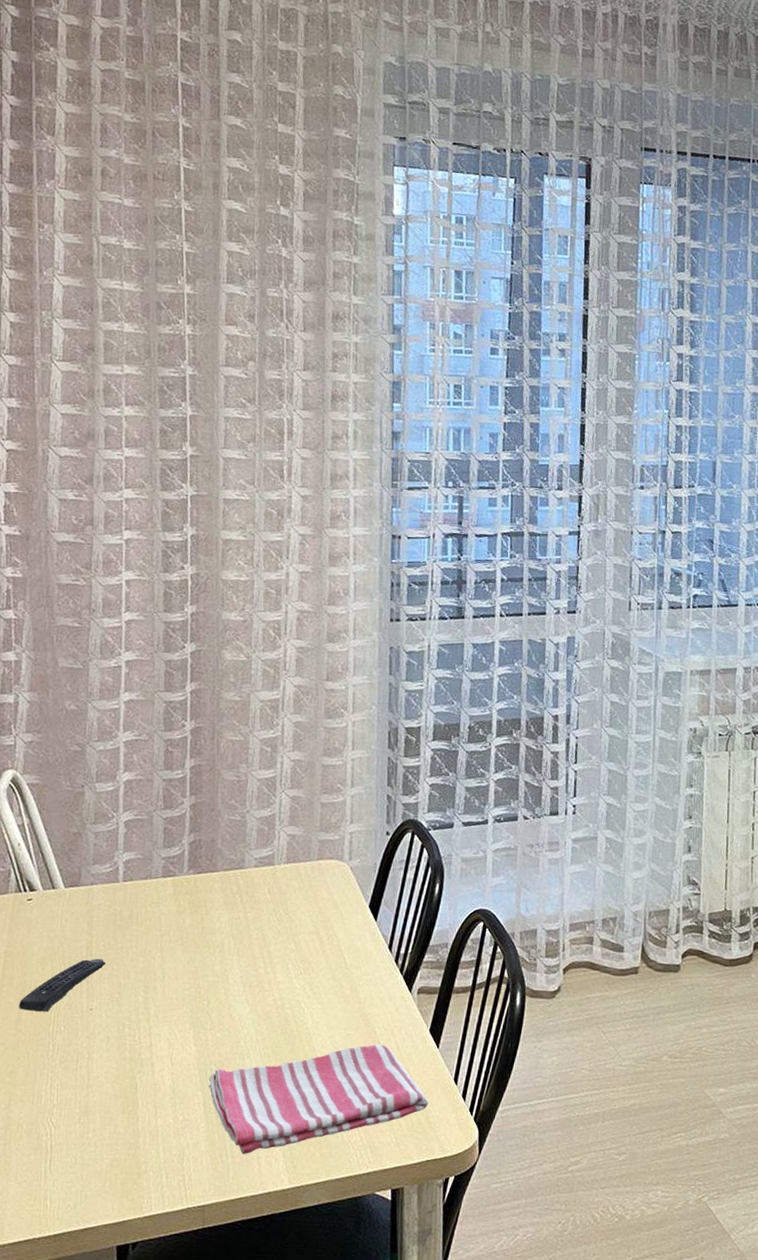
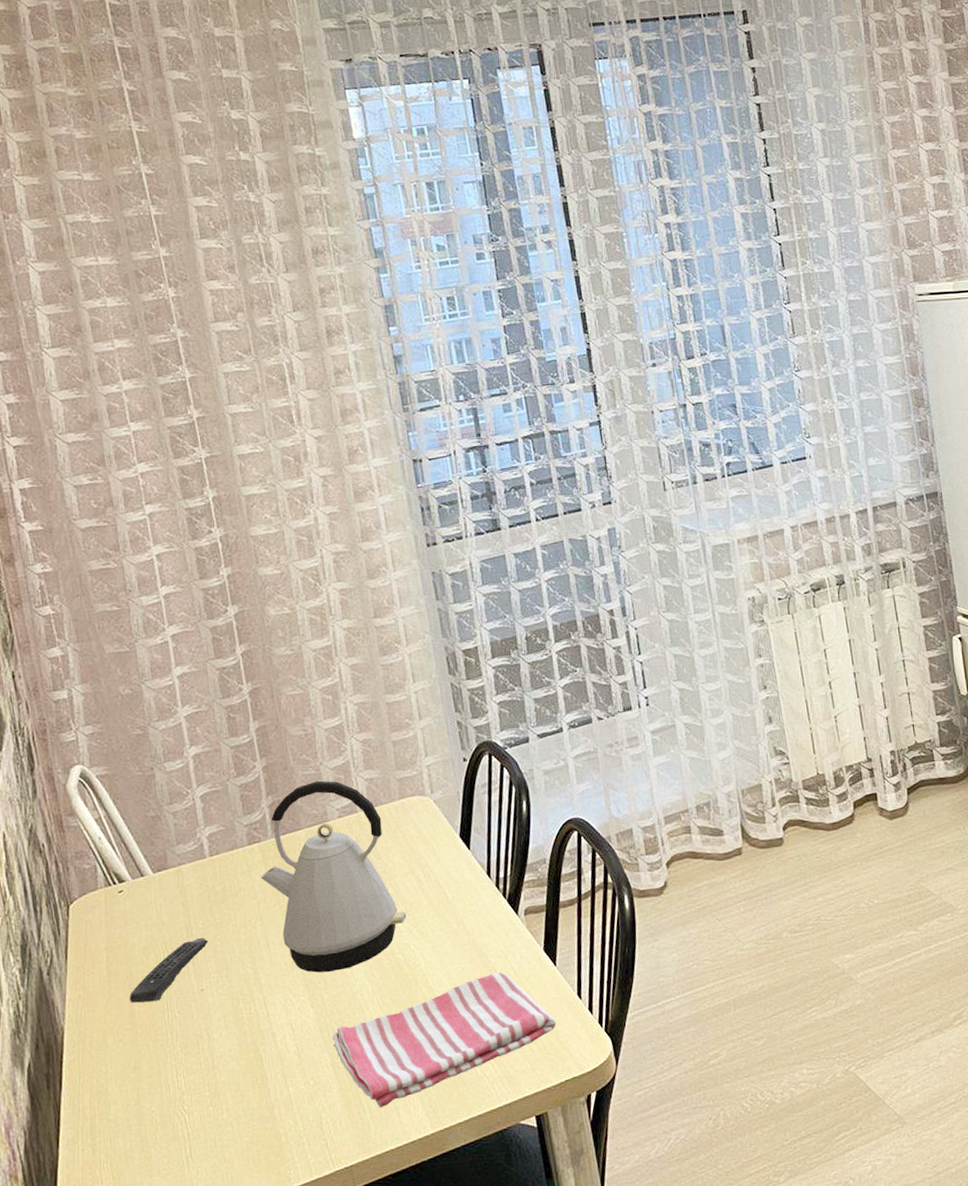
kettle: none [168,827,303,1015] -> present [260,780,406,973]

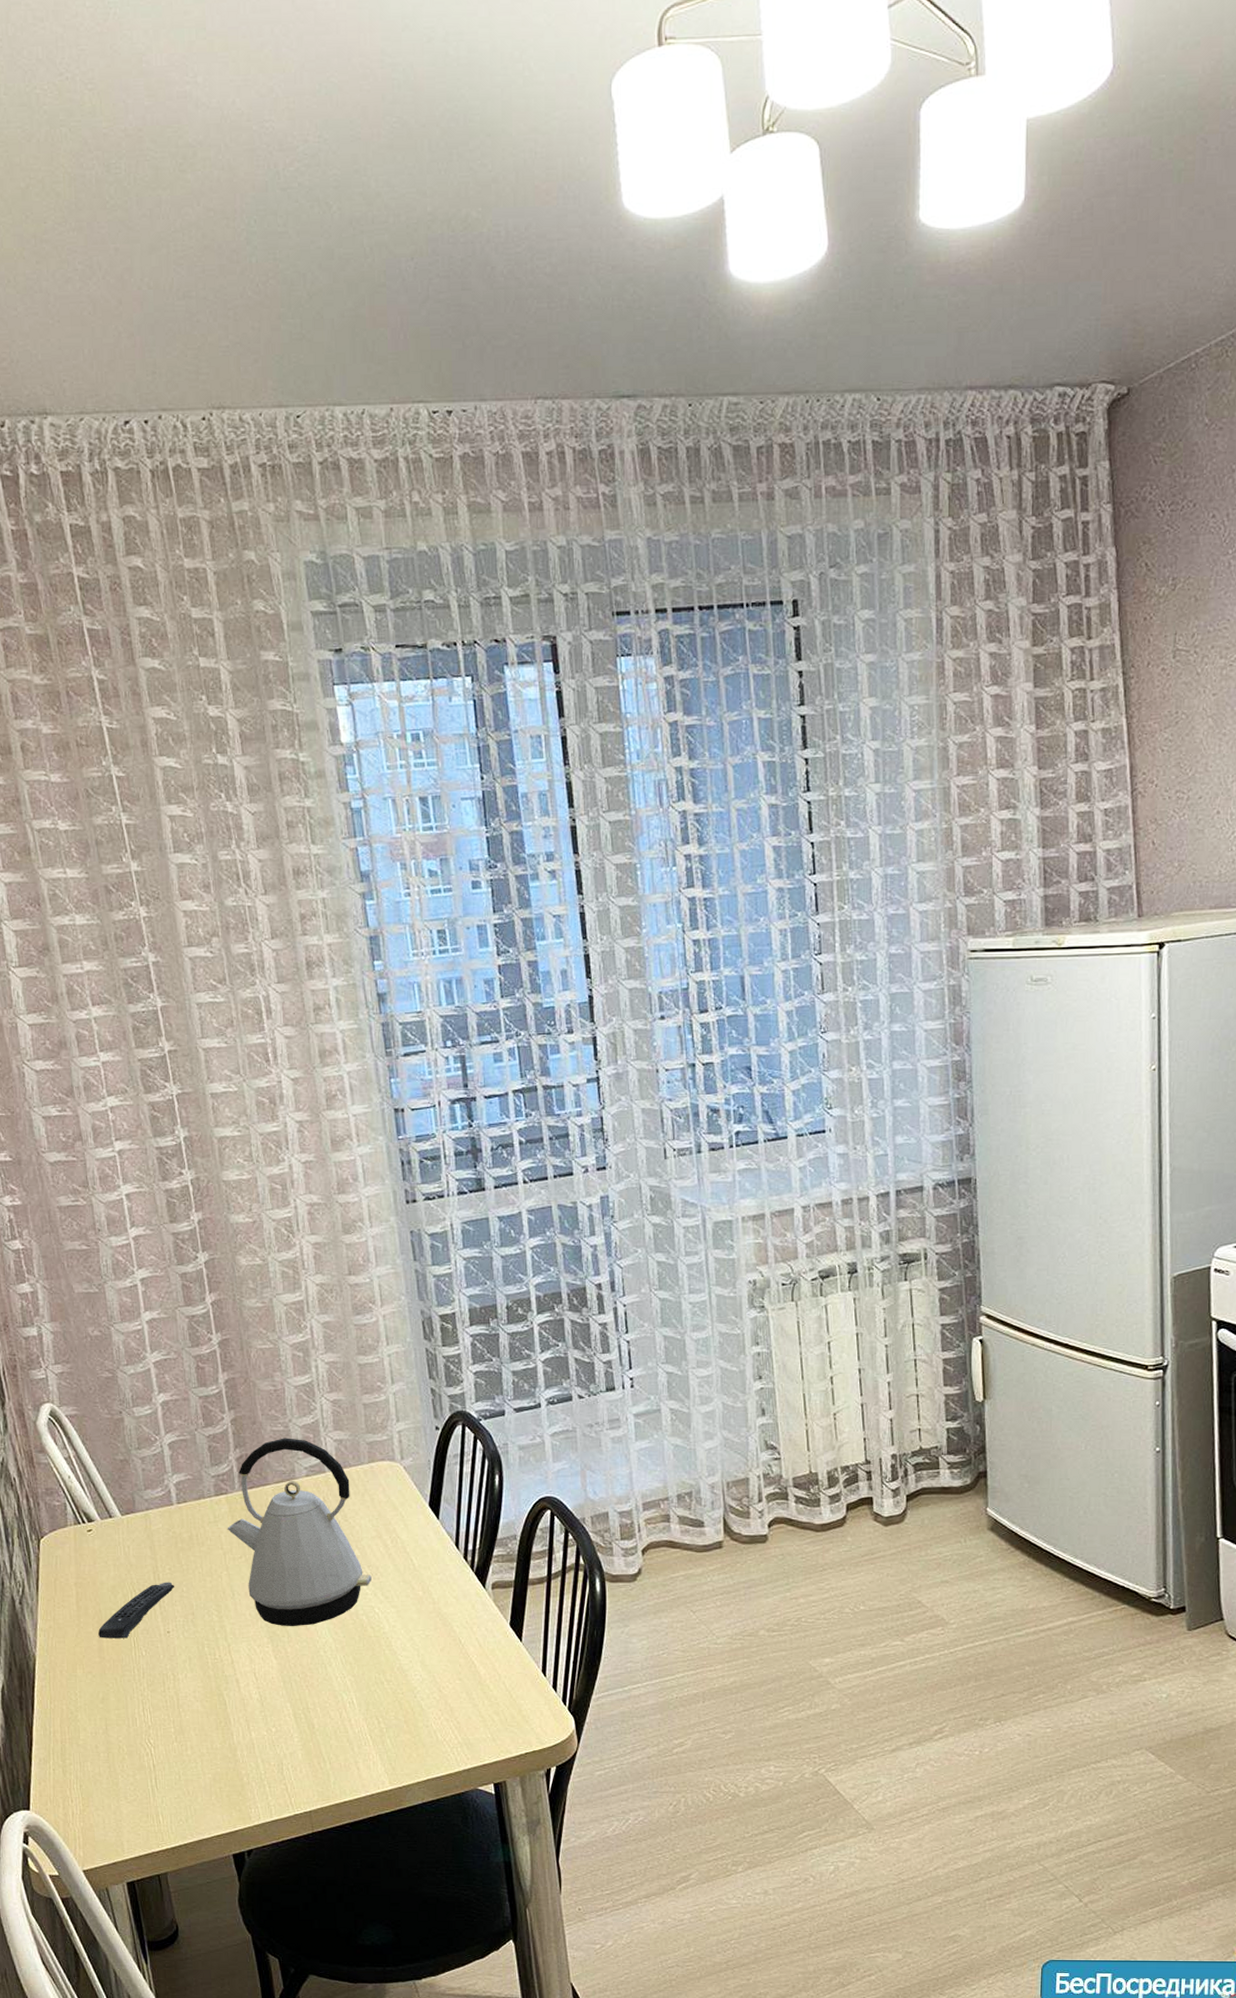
dish towel: present [332,972,556,1108] -> none [294,1643,519,1761]

